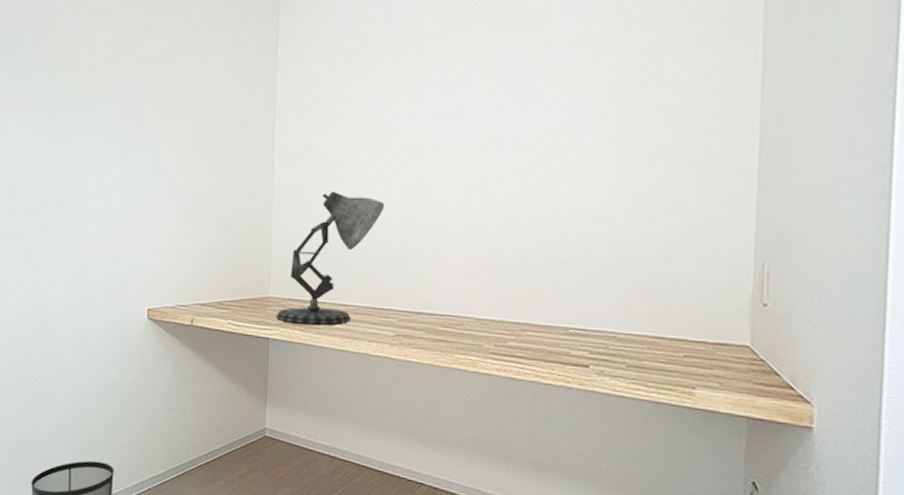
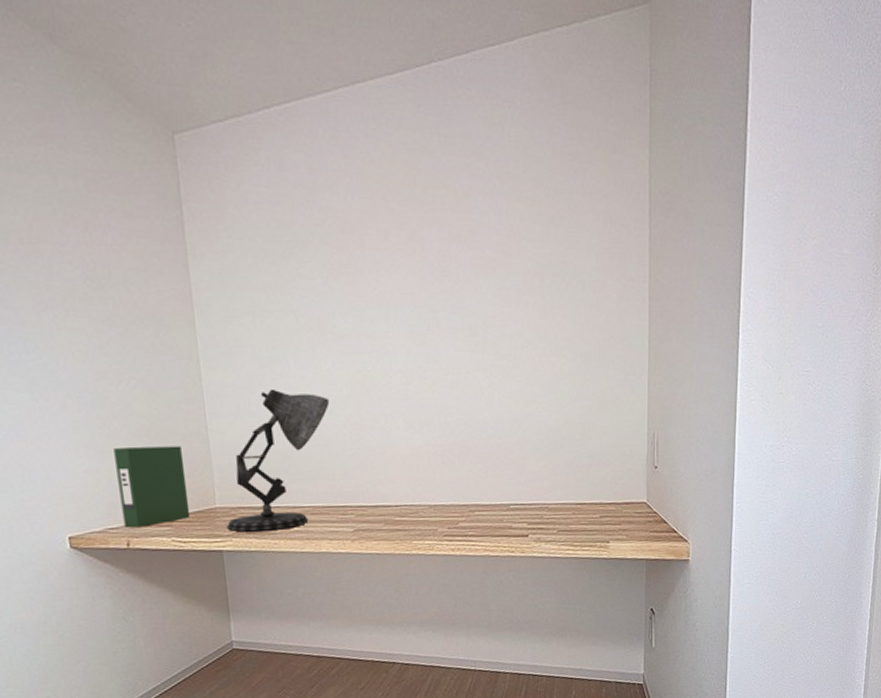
binder: none [192,236,248,308] -> present [114,446,191,529]

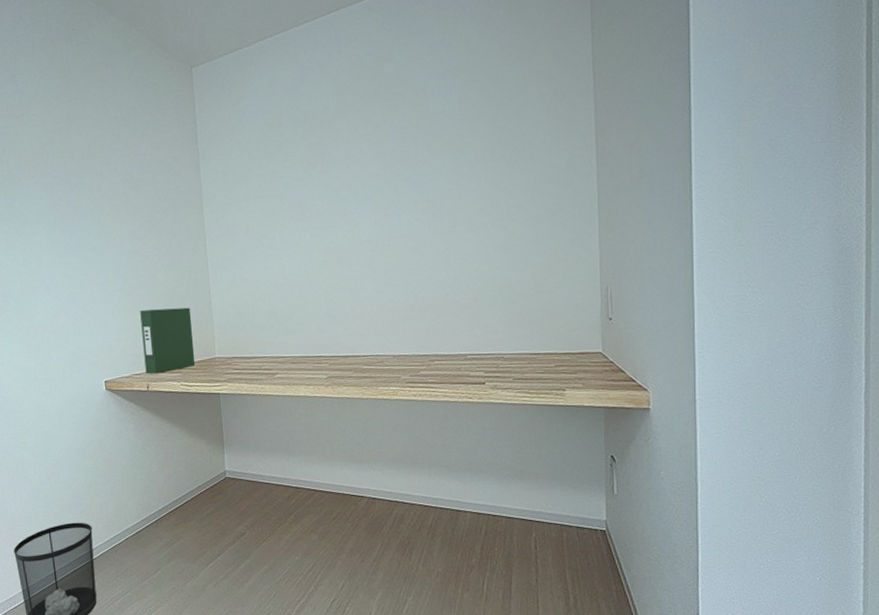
desk lamp: present [226,389,330,532] -> none [223,259,308,378]

